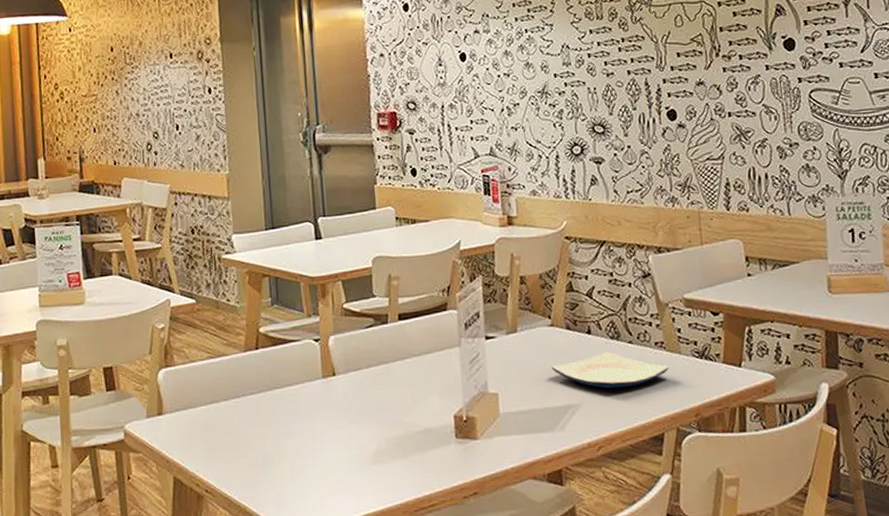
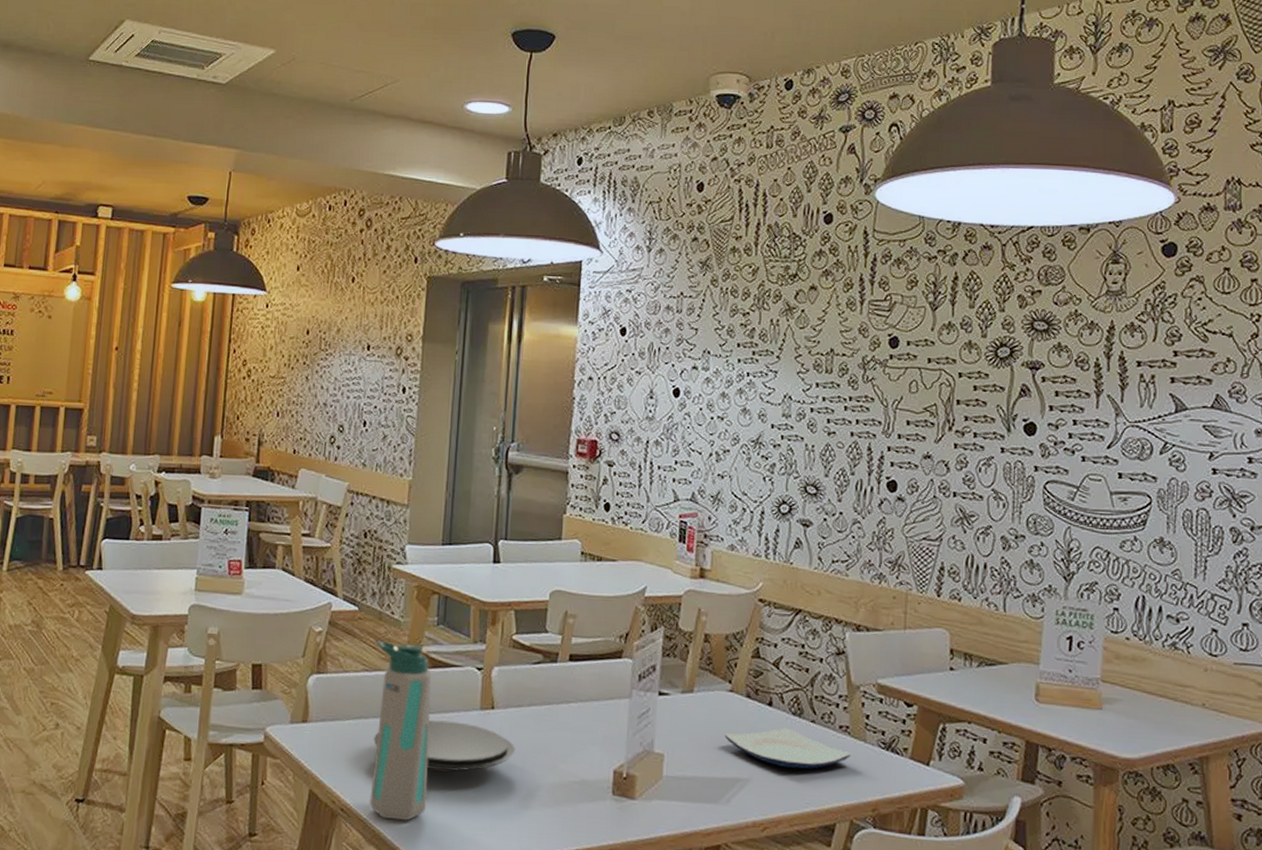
water bottle: none [216,326,286,493] -> present [369,640,432,820]
plate: none [227,392,360,441] -> present [374,720,515,772]

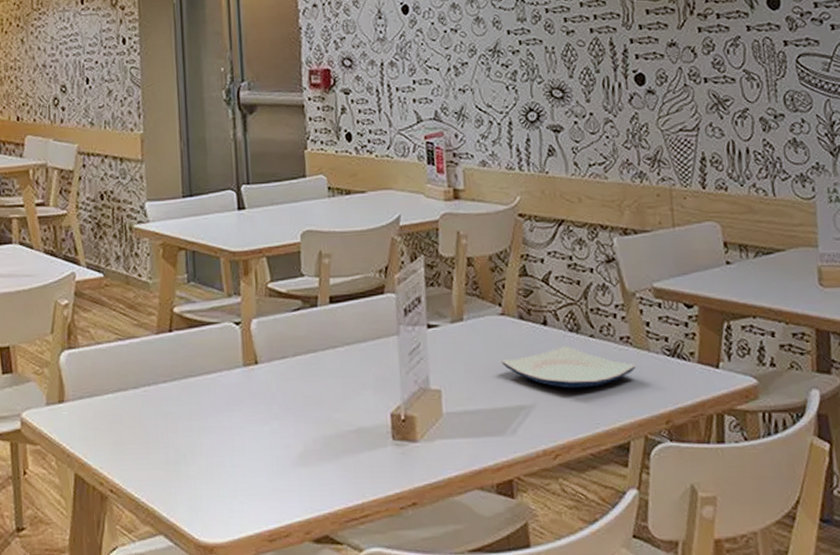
water bottle: present [369,640,432,820] -> none [125,305,200,494]
plate: present [374,720,515,772] -> none [136,382,285,437]

